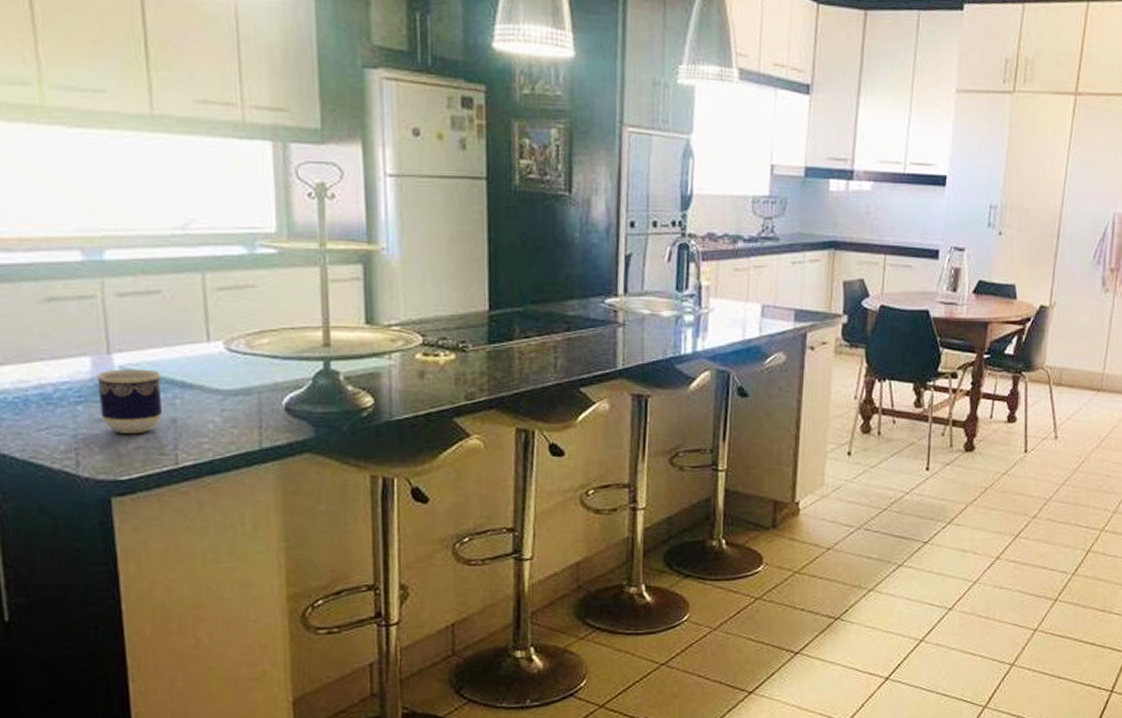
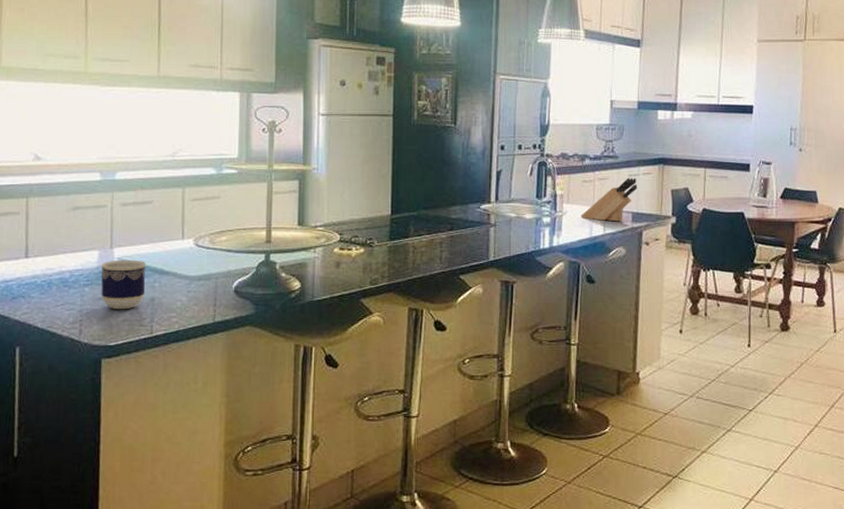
knife block: none [731,265,802,321] -> present [581,177,638,222]

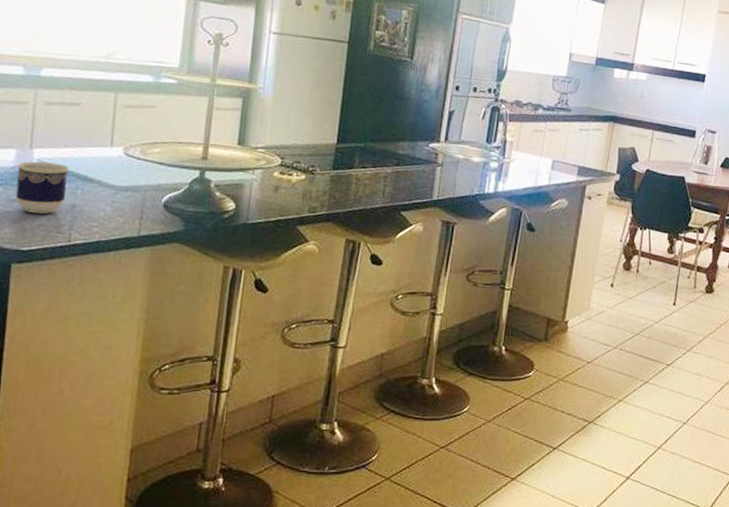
knife block: present [581,177,638,222] -> none [528,131,587,174]

